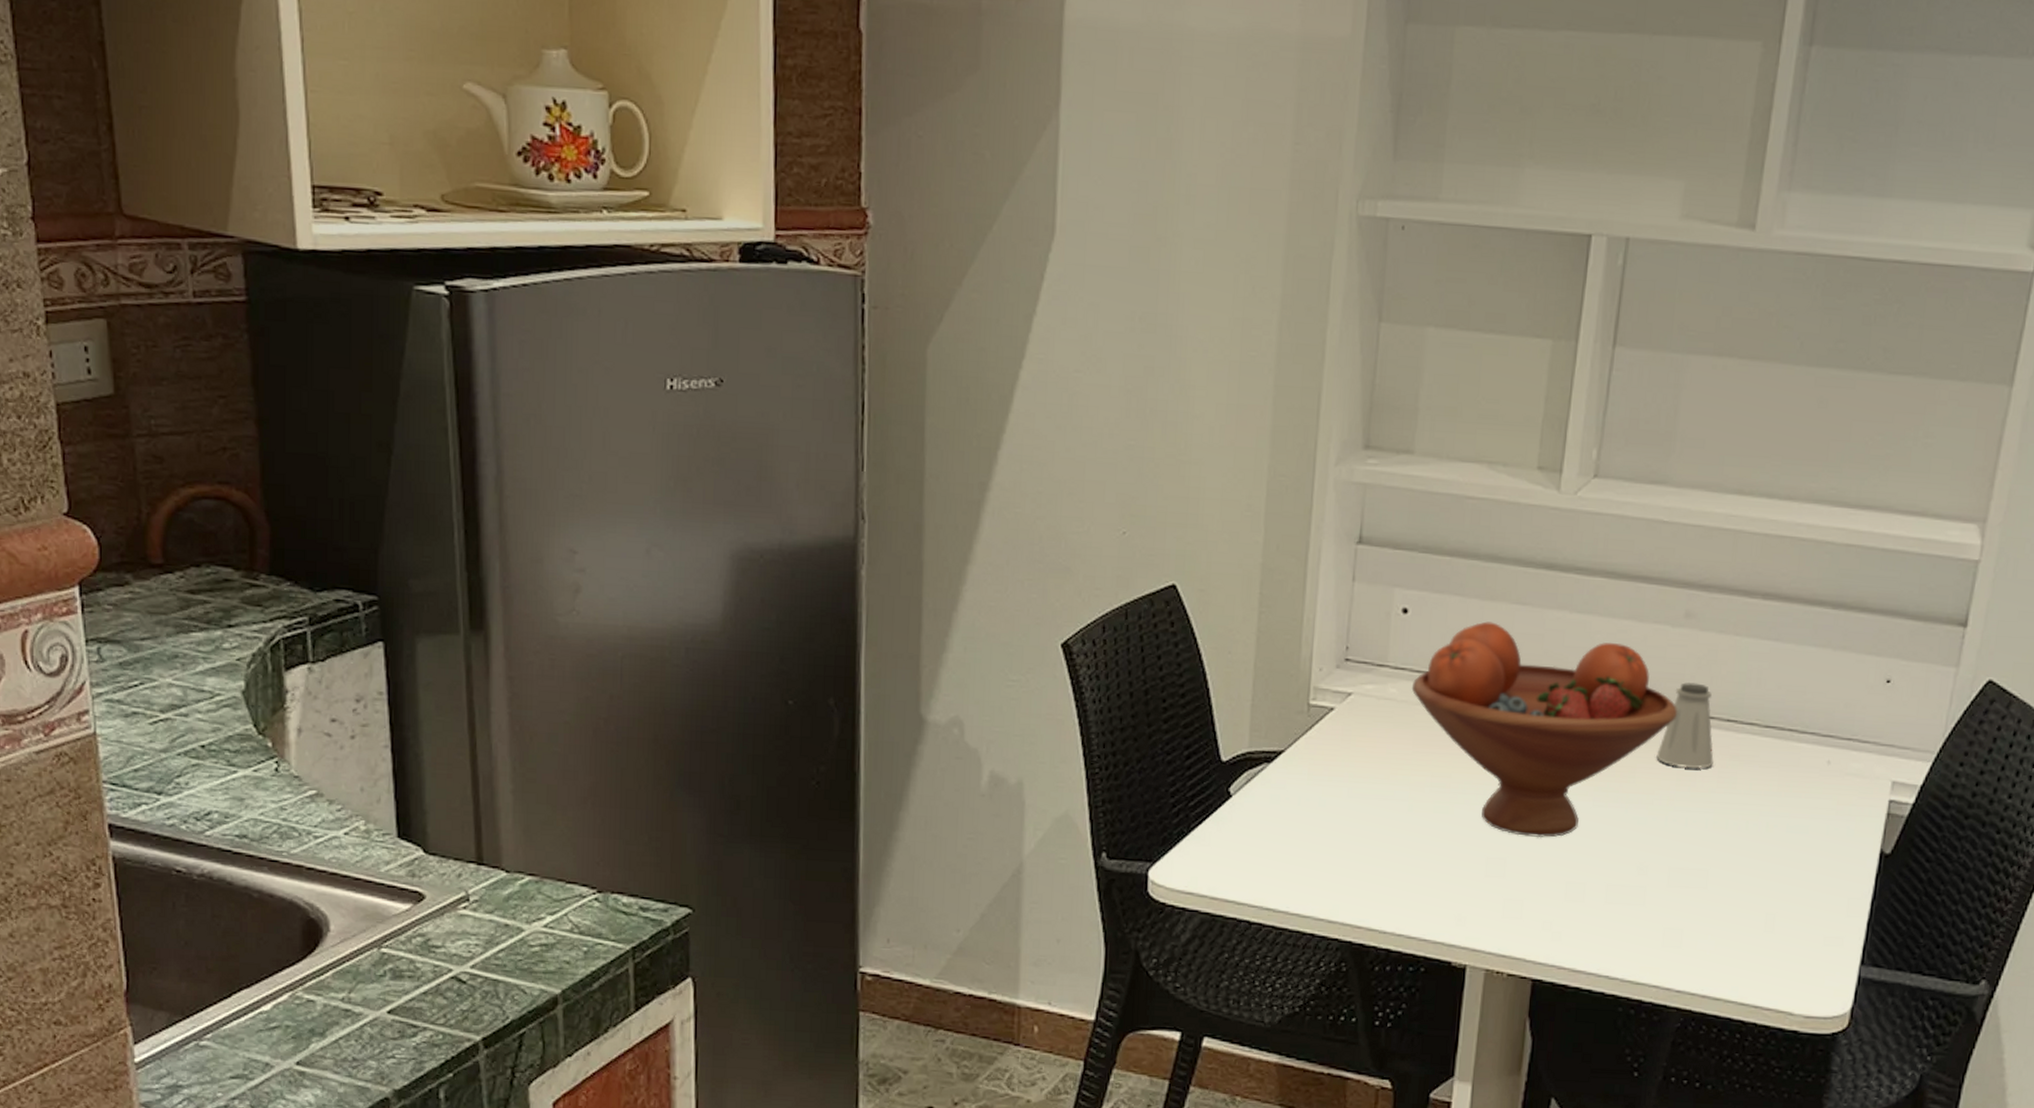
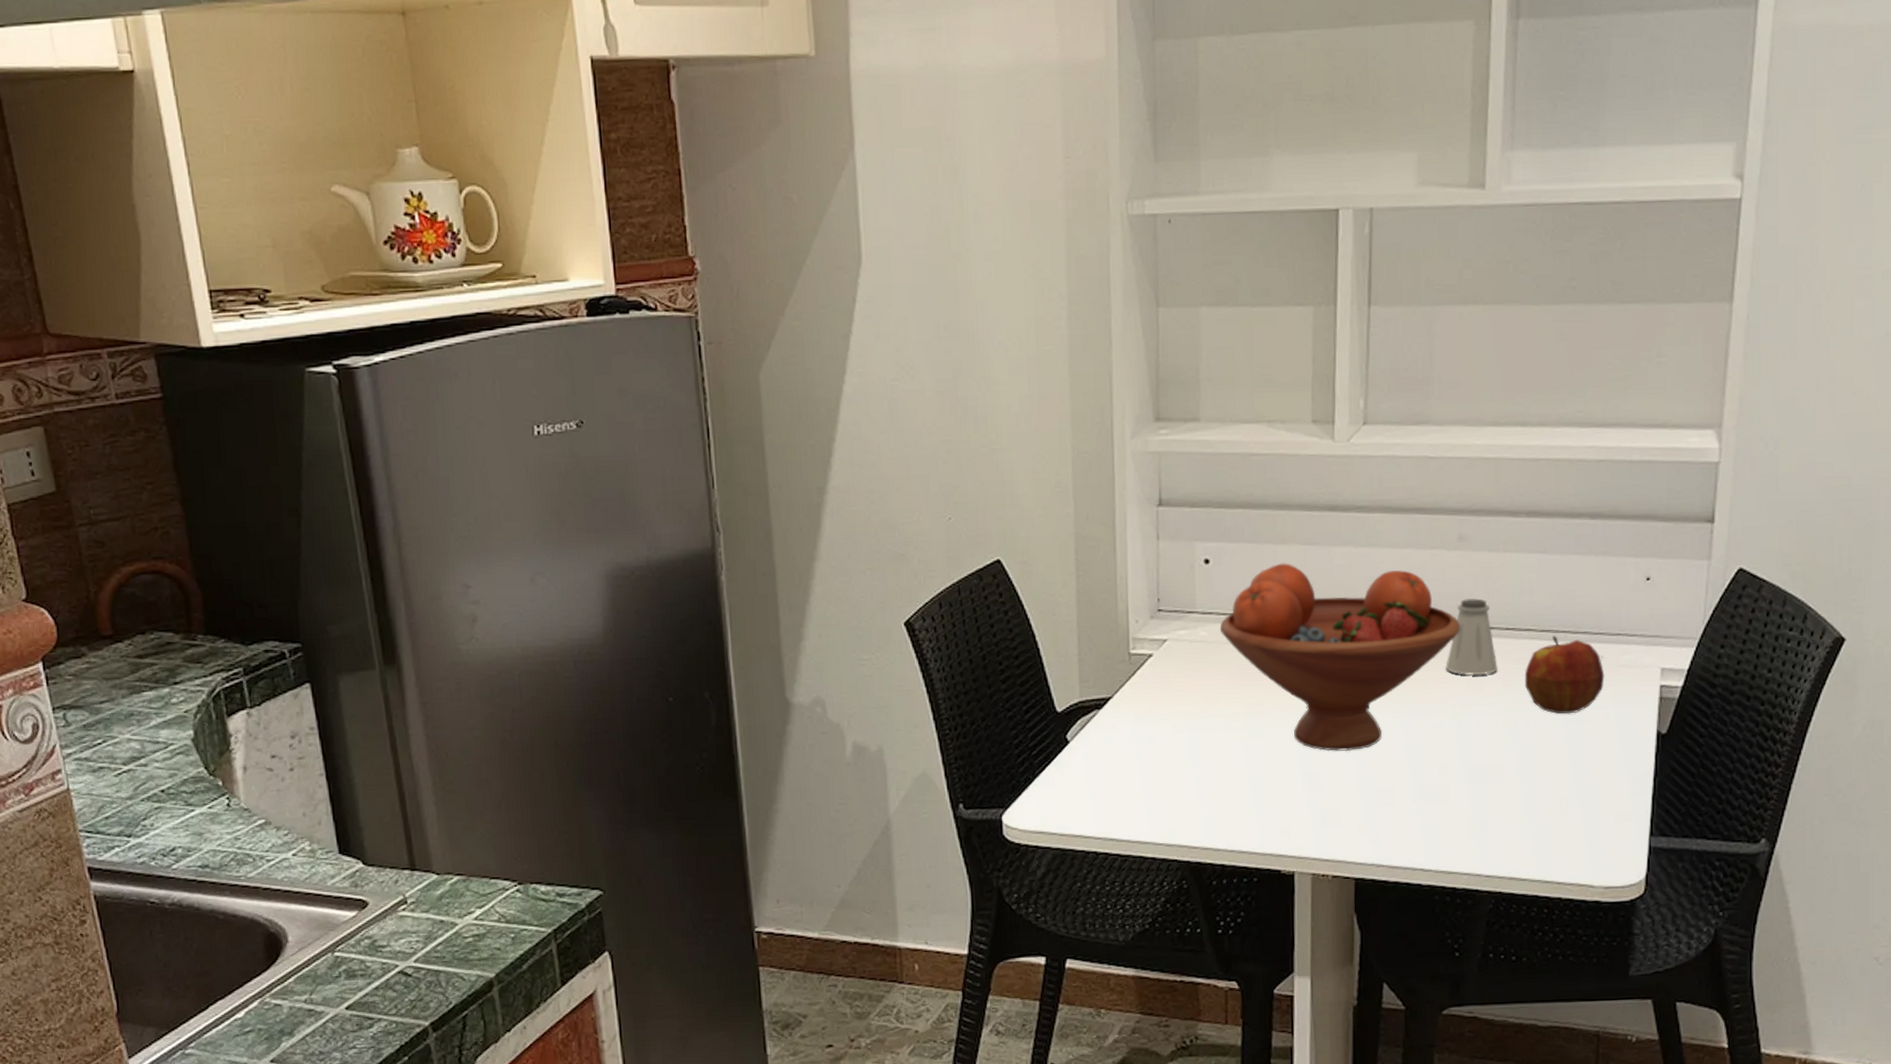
apple: none [1741,733,1830,822] -> present [1524,635,1605,714]

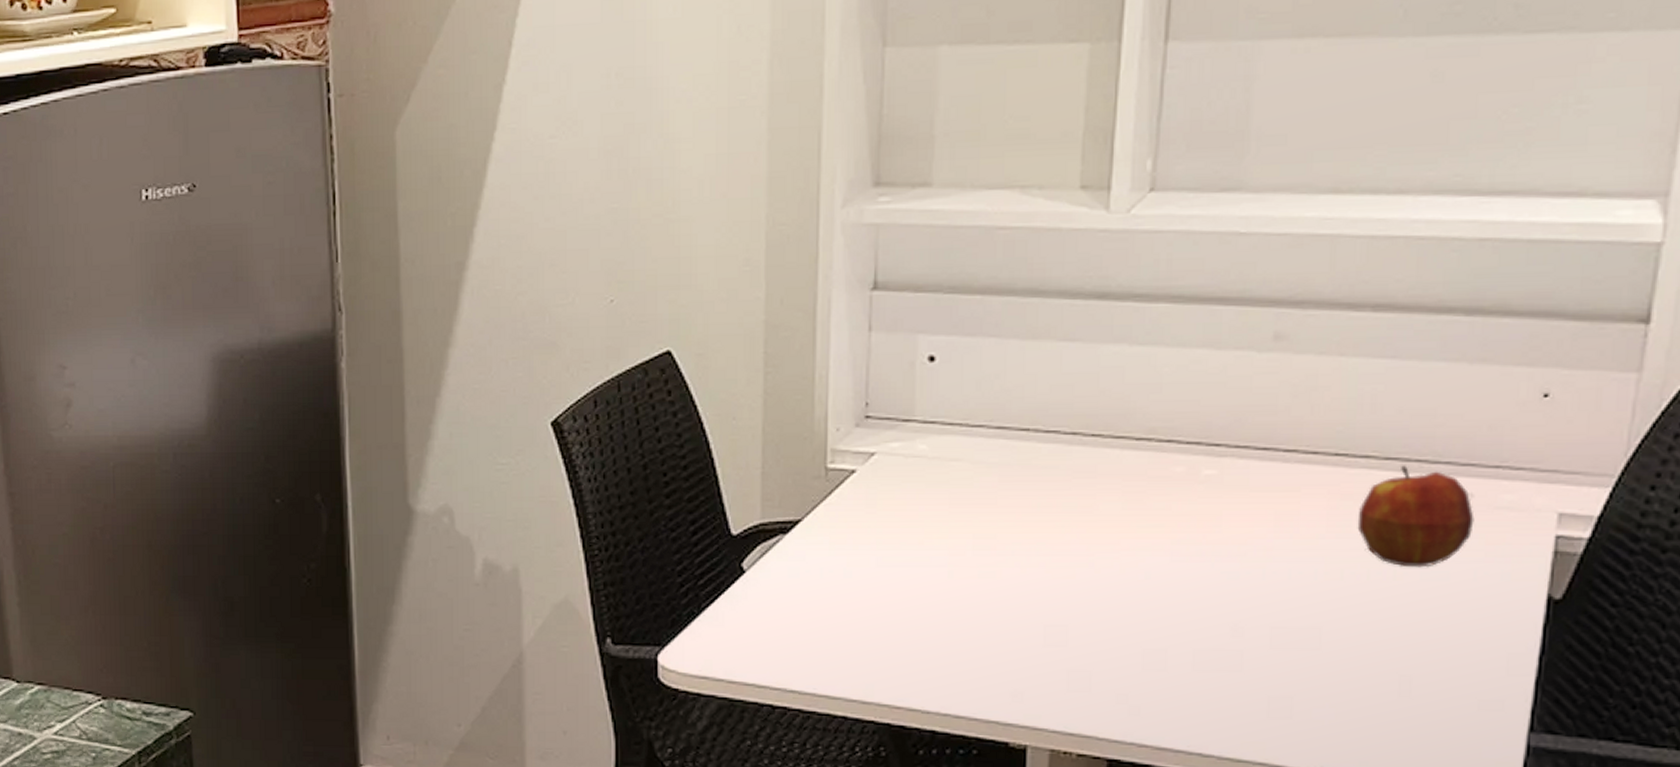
fruit bowl: present [1219,563,1460,752] -> none [944,363,1270,601]
saltshaker: present [1446,598,1499,676] -> none [1247,414,1322,513]

